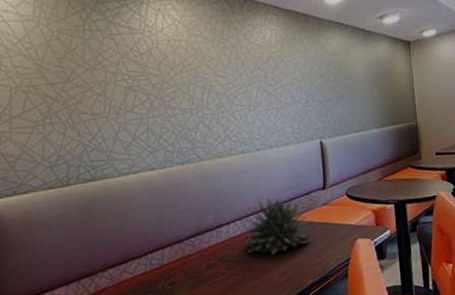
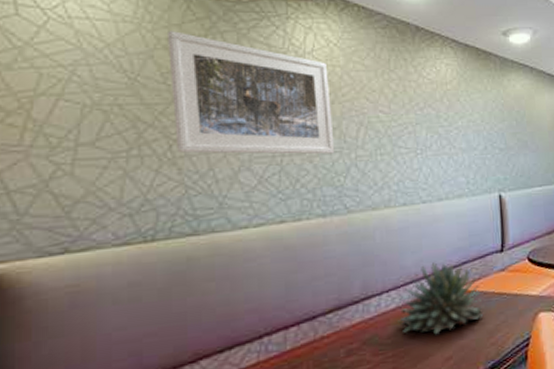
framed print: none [58,24,186,120] -> present [168,31,335,155]

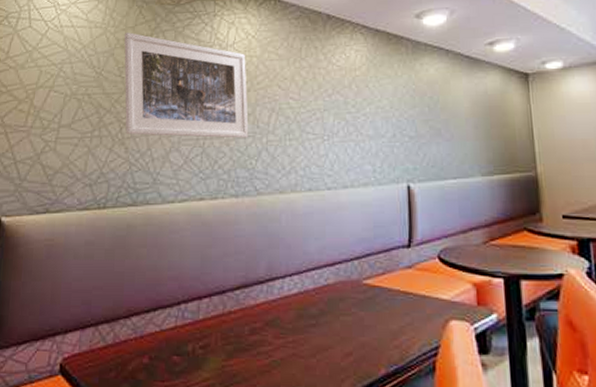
succulent plant: present [398,262,484,335] -> none [299,251,387,327]

